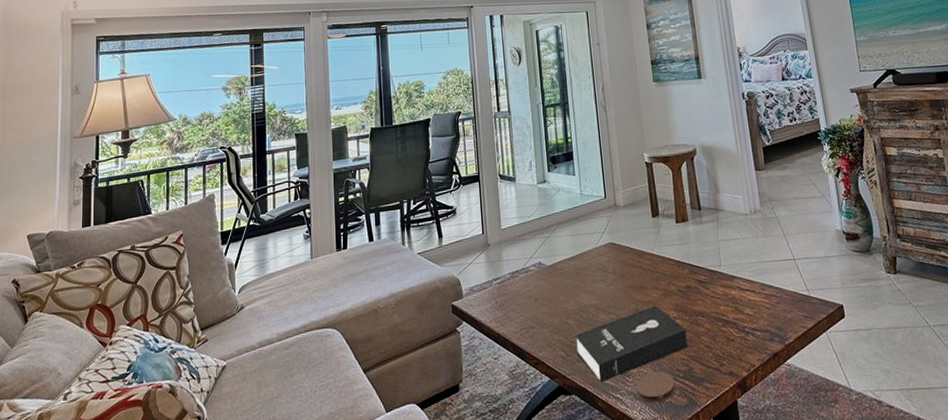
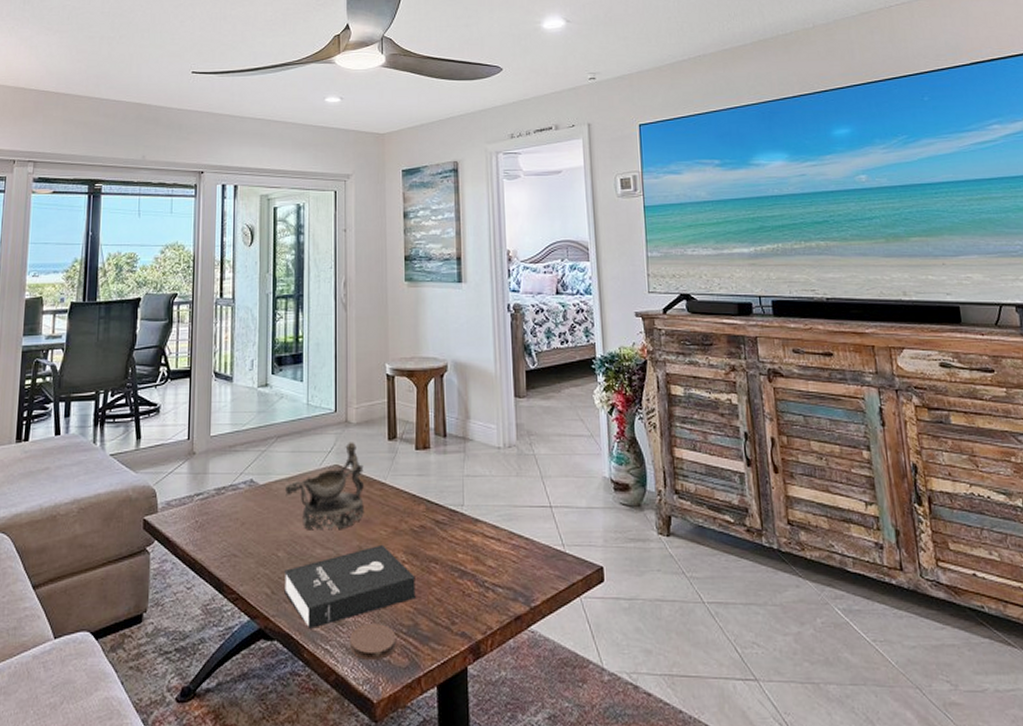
decorative bowl: none [569,222,638,299] -> present [285,442,364,530]

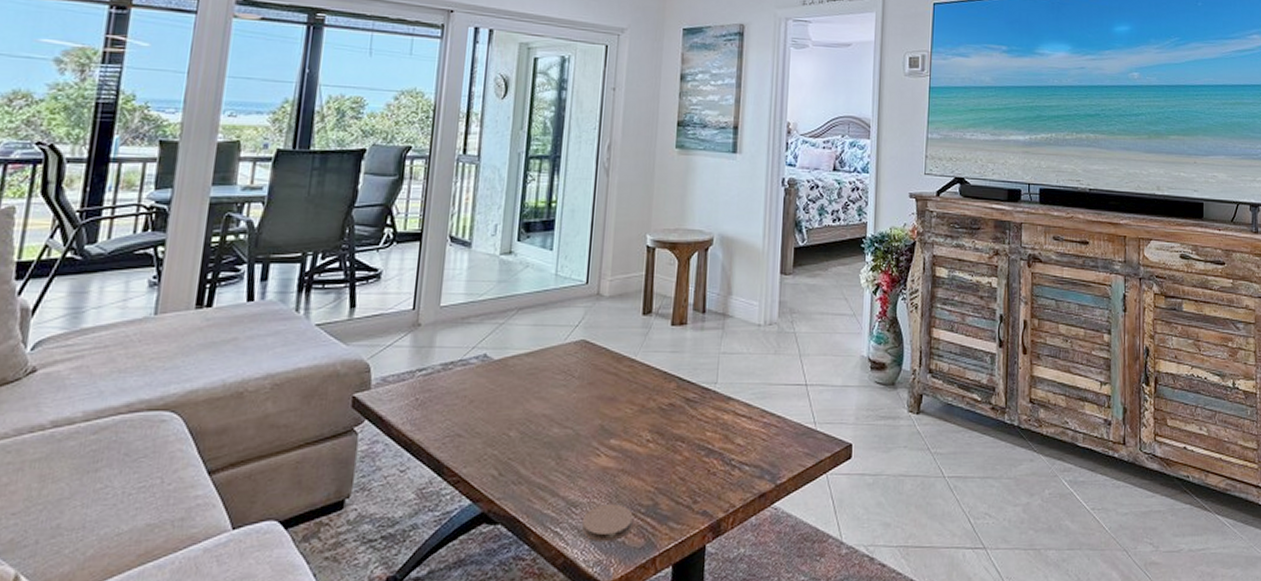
booklet: present [284,544,416,629] -> none [514,423,659,511]
decorative bowl: present [285,442,364,530] -> none [523,316,613,409]

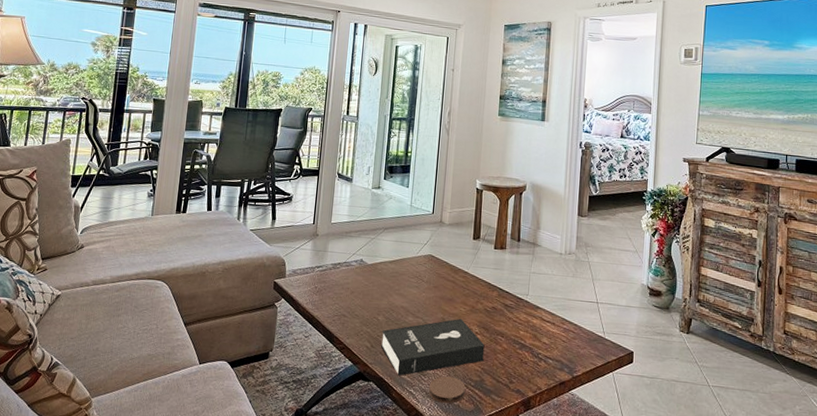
booklet: none [514,423,659,511] -> present [381,318,485,376]

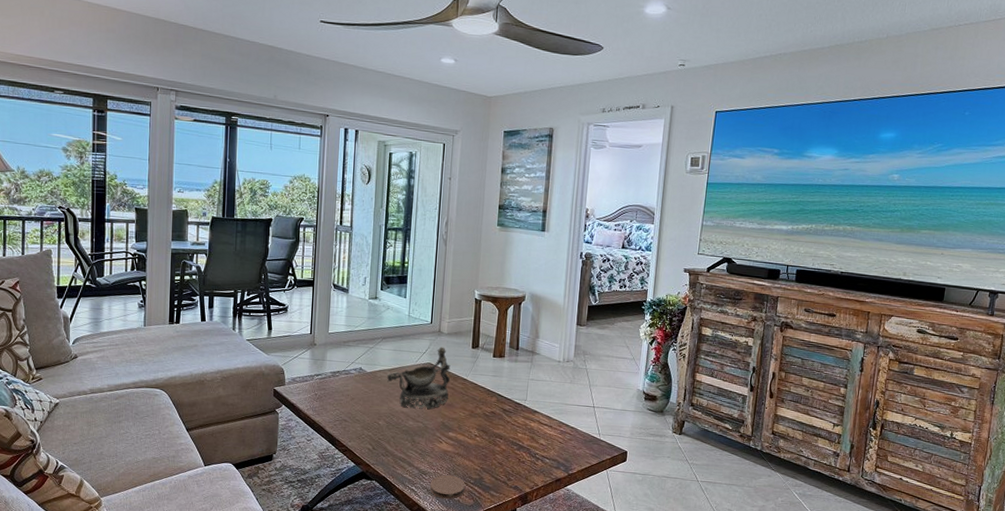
booklet: present [381,318,485,376] -> none [383,422,484,475]
decorative bowl: none [388,238,452,304] -> present [387,347,451,409]

